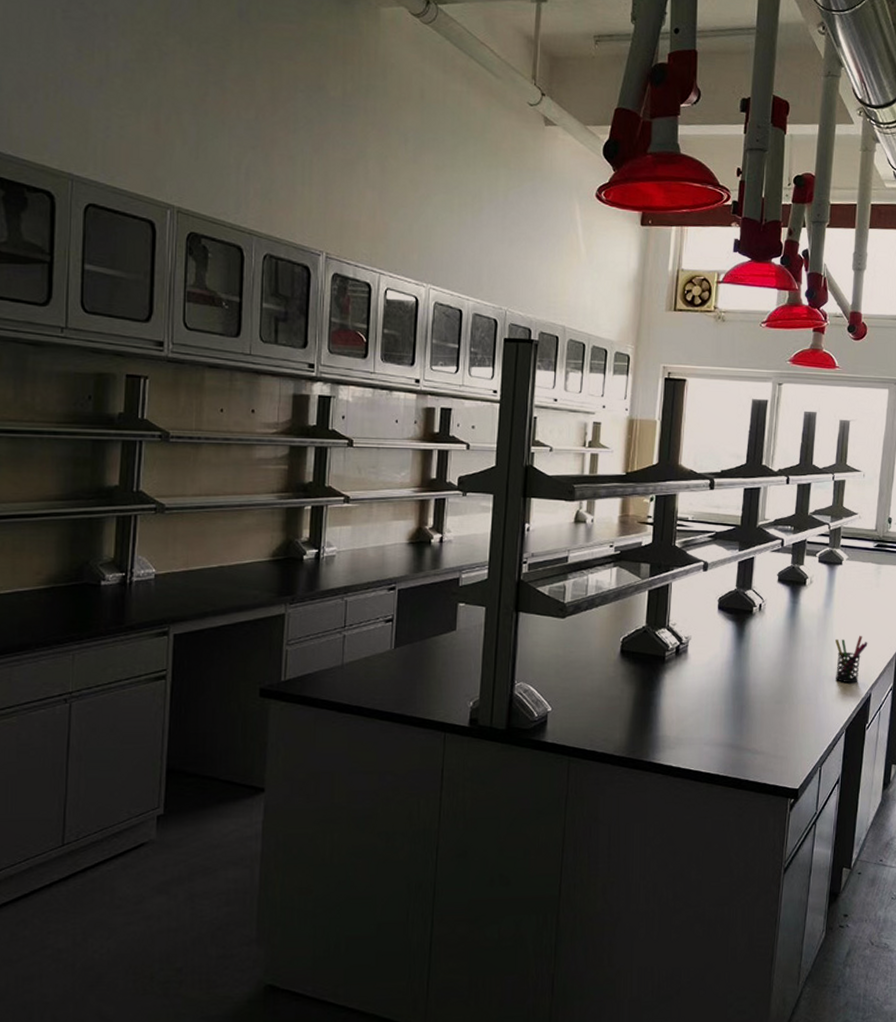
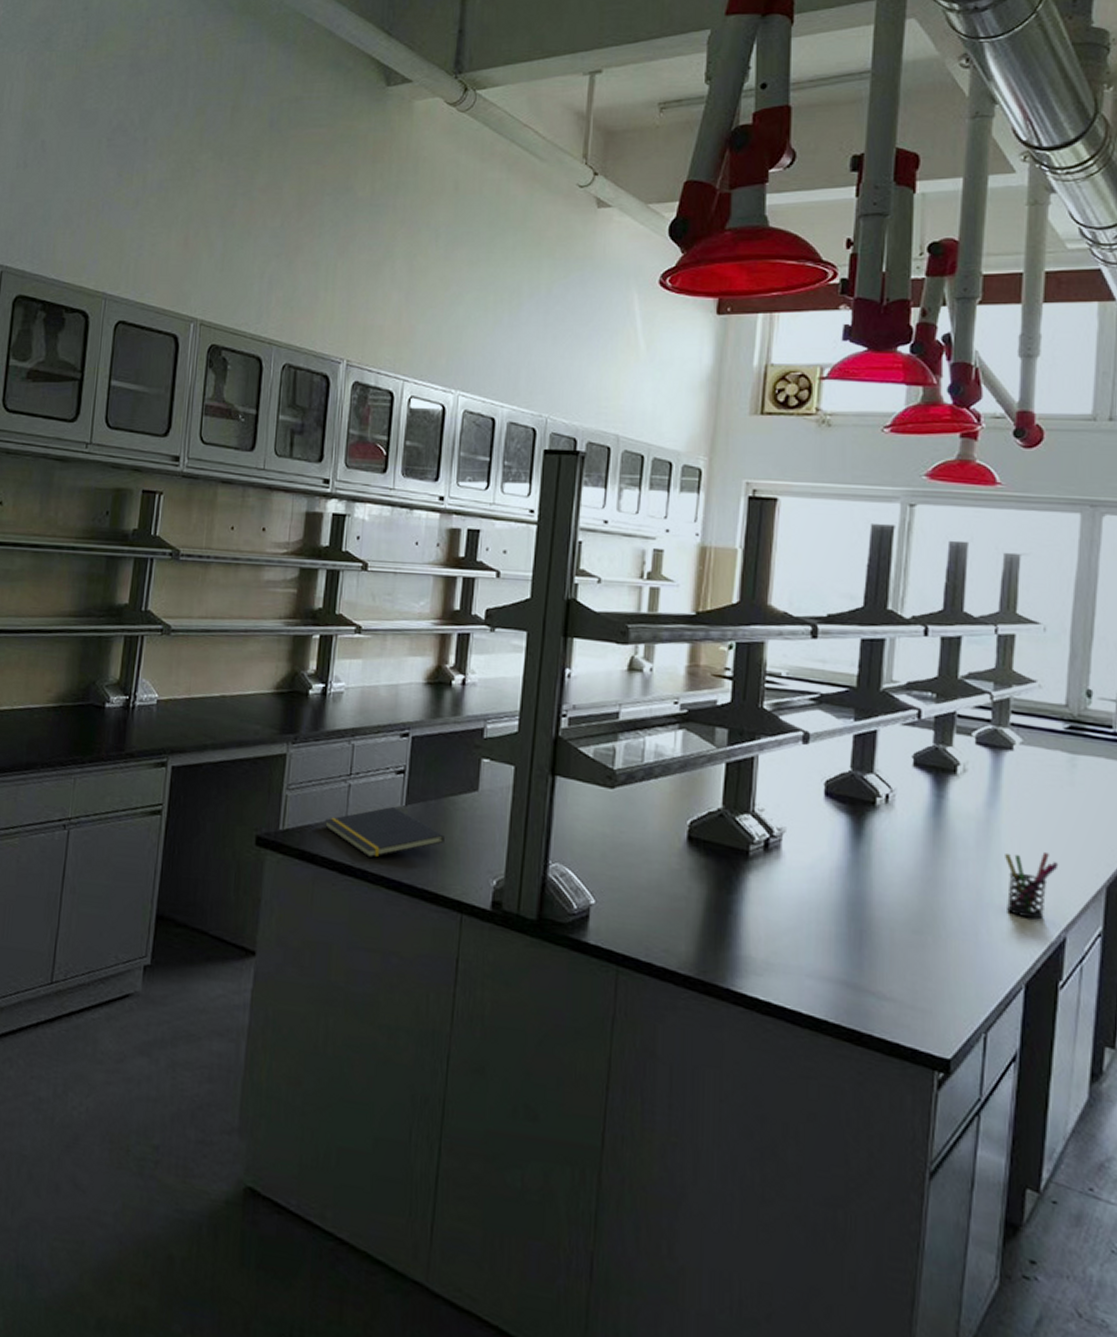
notepad: none [323,650,429,695] -> present [325,806,445,858]

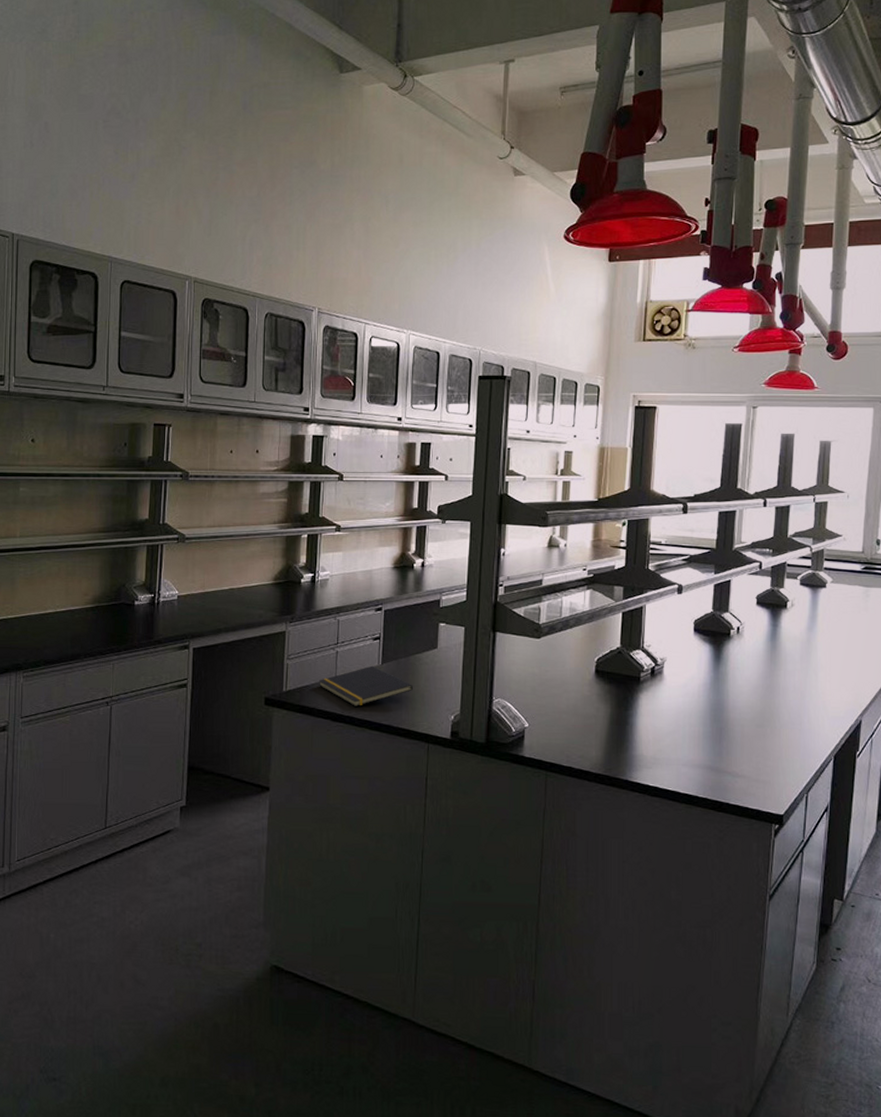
pen holder: present [1005,853,1059,920] -> none [820,661,857,709]

